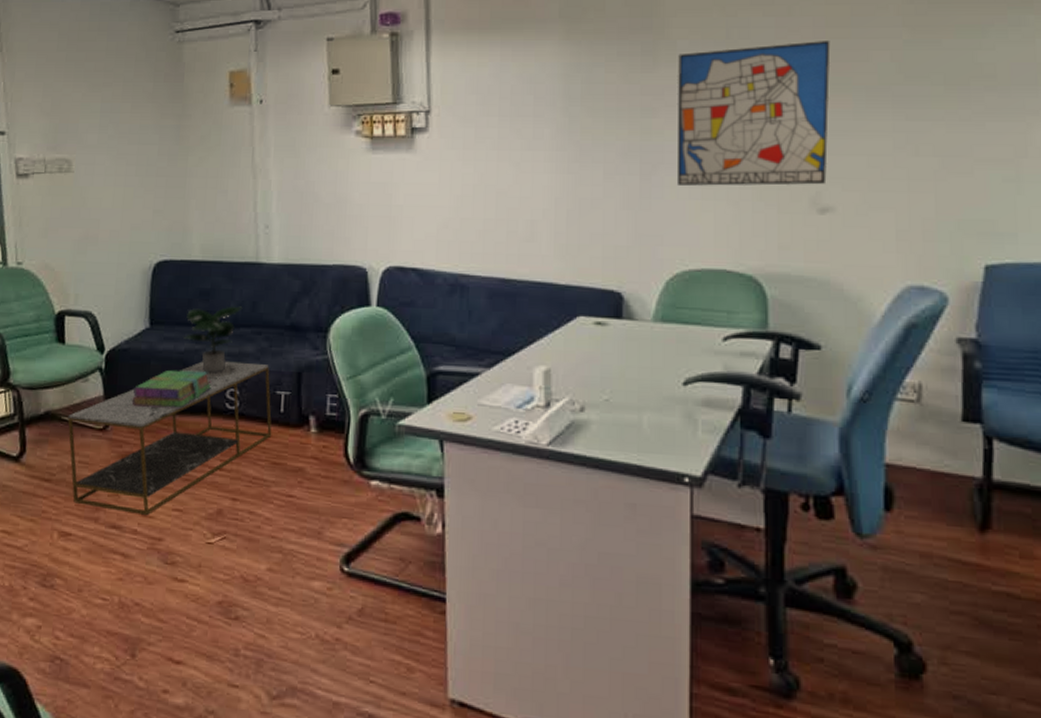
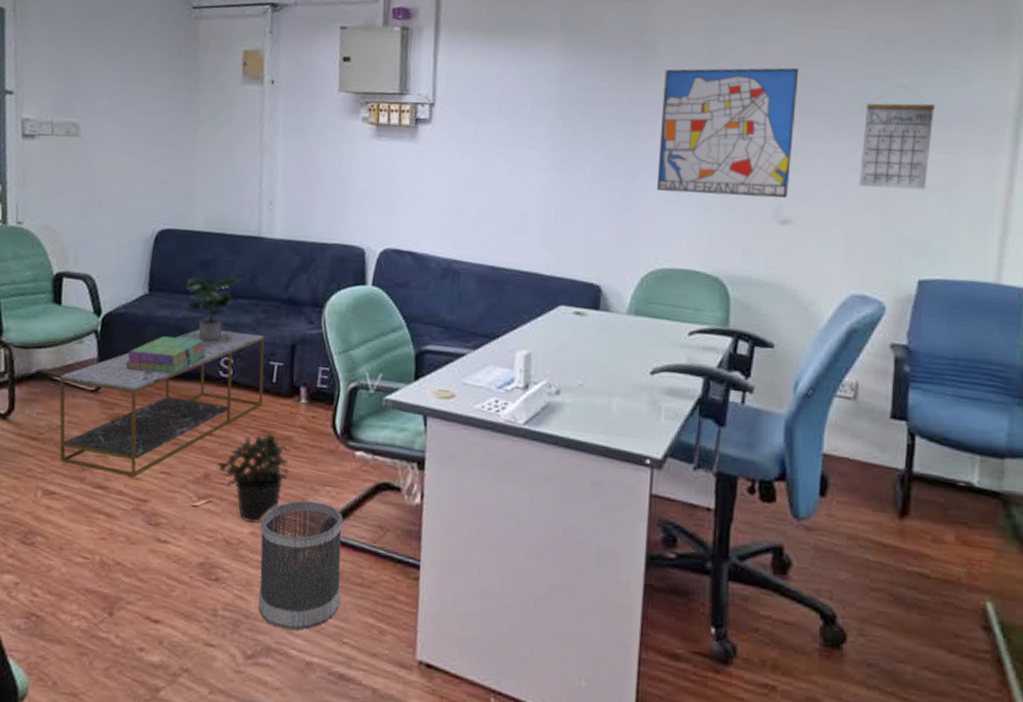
potted plant: none [228,465,304,559] -> present [216,433,290,523]
wastebasket: none [277,533,365,669] -> present [258,500,344,630]
calendar: none [908,49,993,166] -> present [859,85,936,190]

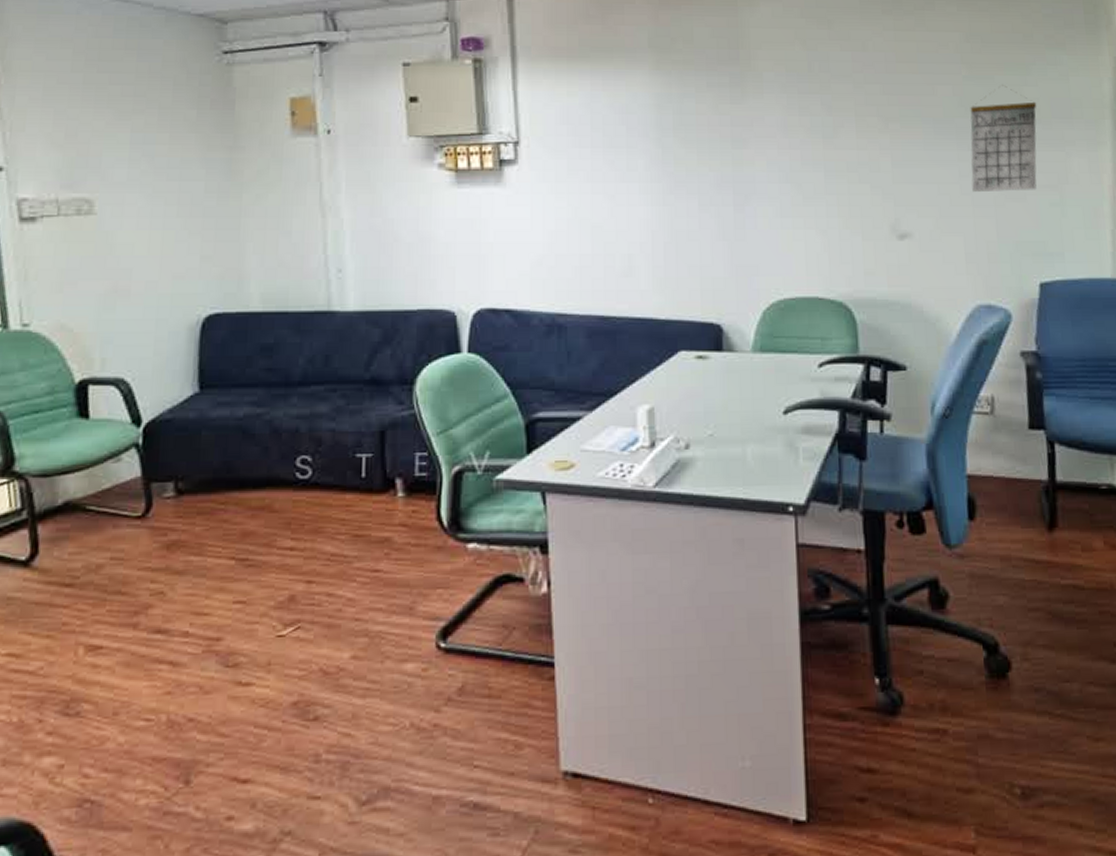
coffee table: present [59,329,265,476] -> none [94,424,353,613]
stack of books: present [125,336,207,374] -> none [178,438,278,485]
potted plant: present [180,277,242,342] -> none [241,361,314,440]
potted plant: present [216,433,290,523] -> none [302,537,392,645]
wastebasket: present [258,500,344,630] -> none [362,608,466,763]
wall art: present [656,68,799,198] -> none [765,75,904,215]

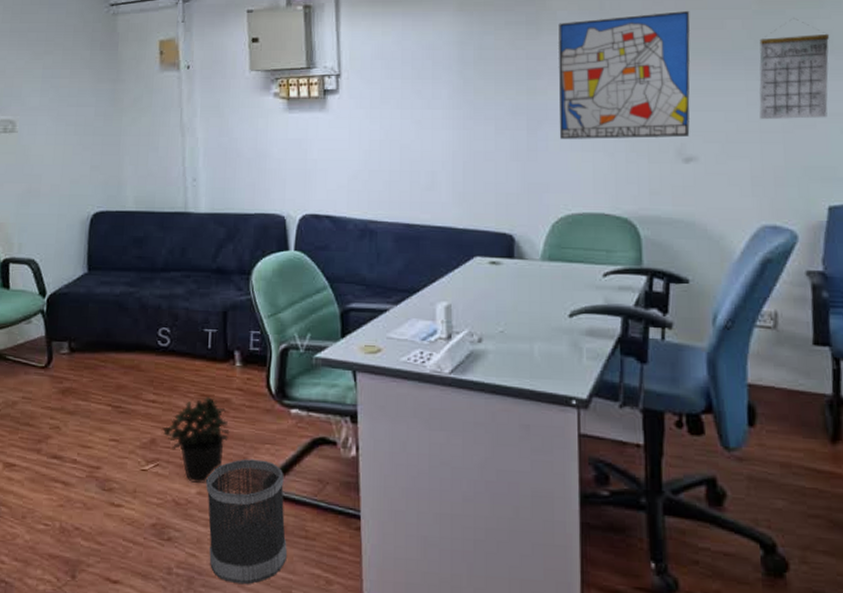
potted plant: none [302,537,392,645] -> present [161,397,230,483]
wastebasket: none [362,608,466,763] -> present [206,459,287,585]
wall art: none [765,75,904,215] -> present [558,11,690,139]

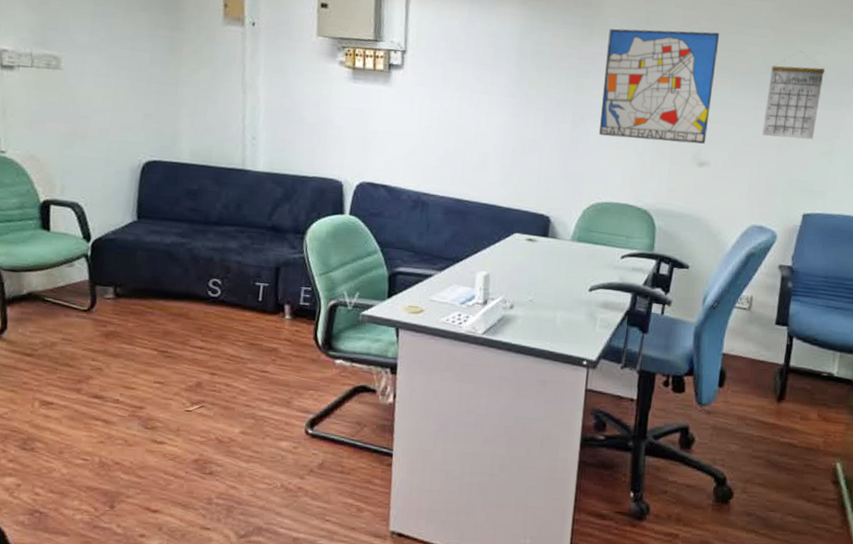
potted plant: present [161,397,230,483] -> none [207,345,276,424]
wastebasket: present [206,459,287,585] -> none [249,402,325,513]

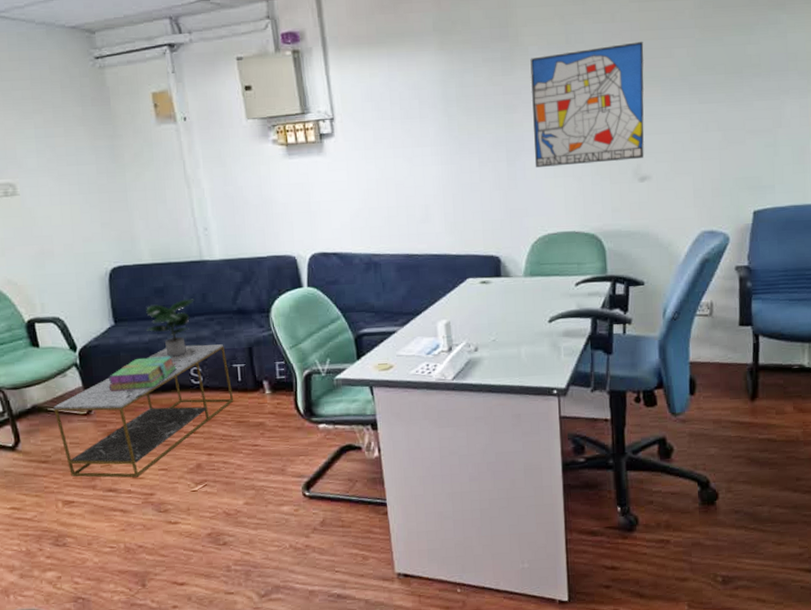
coffee table: none [51,253,251,387] -> present [53,344,234,478]
stack of books: none [117,260,196,295] -> present [108,356,177,392]
potted plant: none [169,206,228,265] -> present [145,299,195,357]
calendar: present [762,51,826,140] -> none [700,45,758,139]

